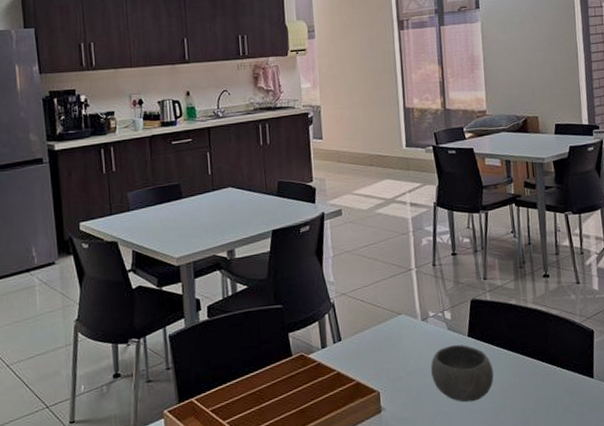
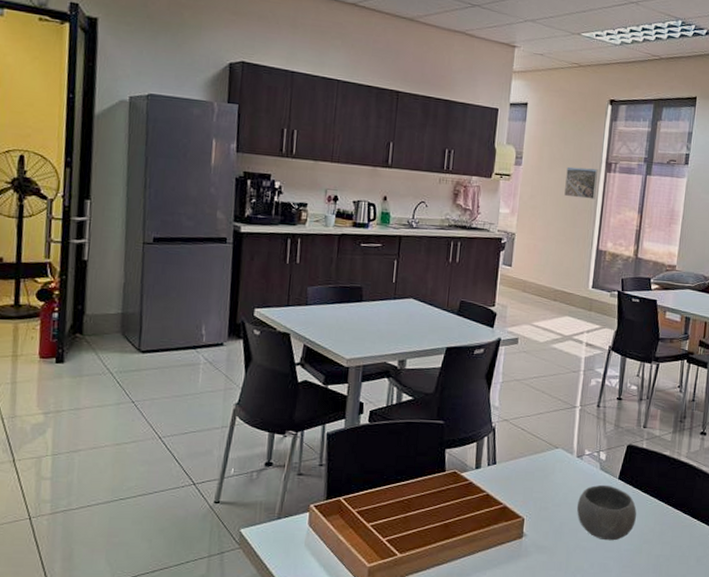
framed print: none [360,29,393,61] -> present [564,166,599,200]

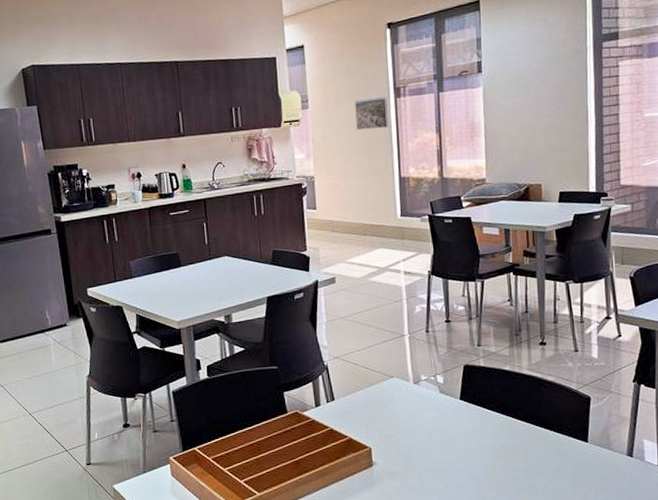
bowl: present [576,484,637,541] -> none [421,406,486,461]

